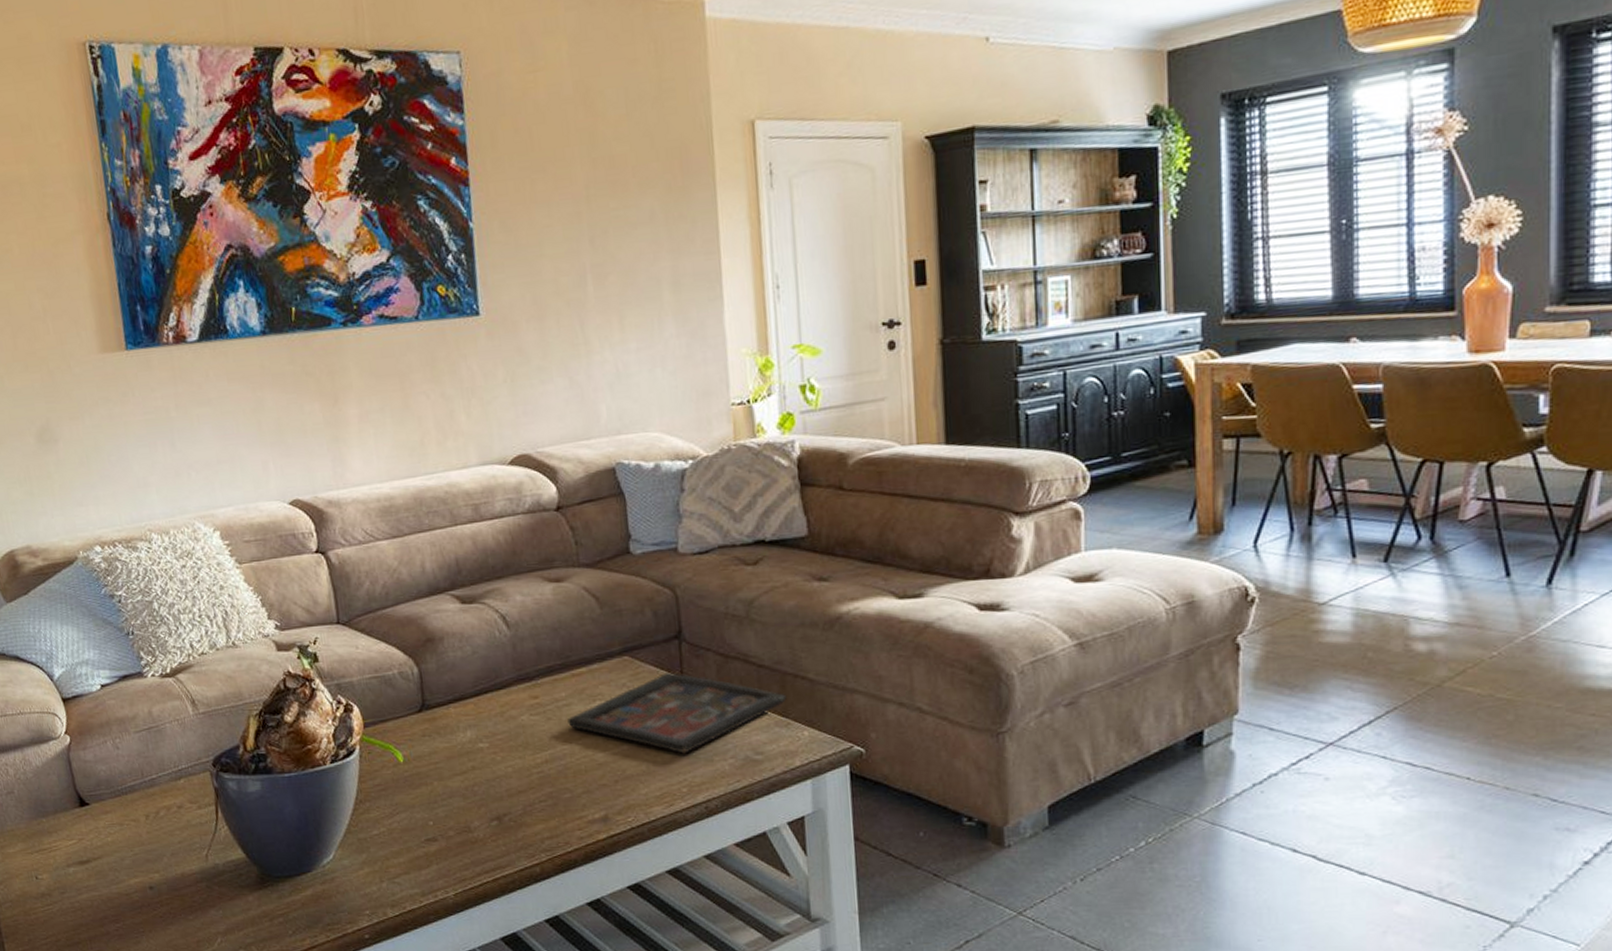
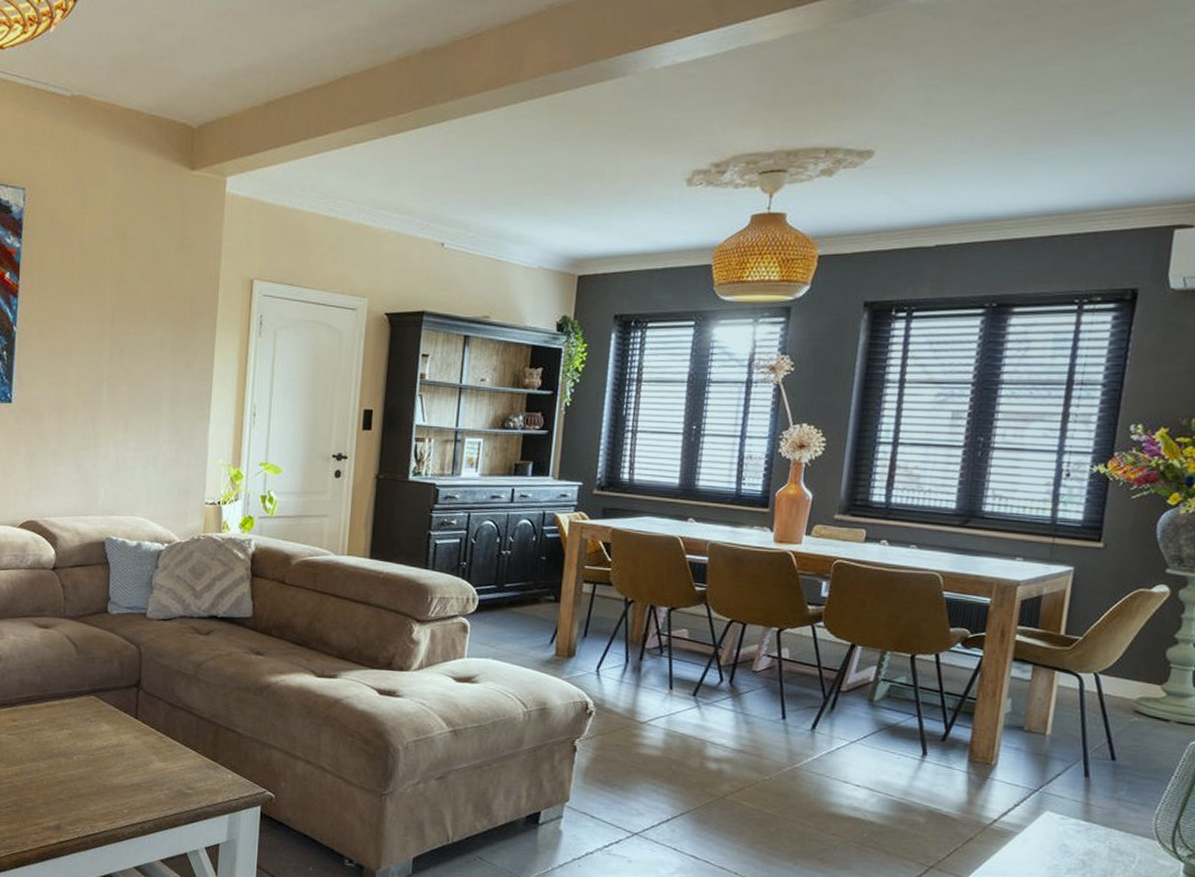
decorative tray: present [567,672,787,754] -> none [38,714,218,782]

